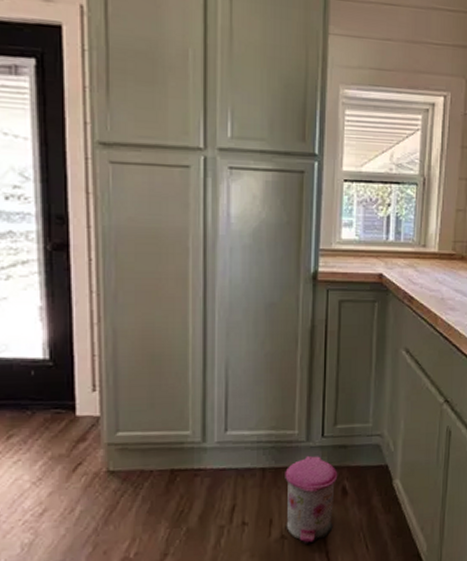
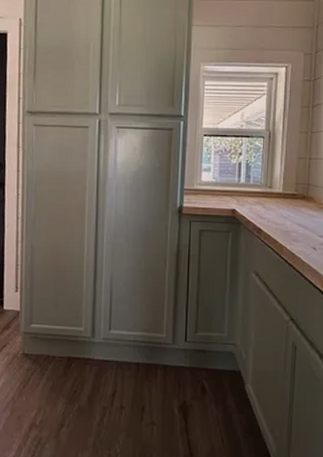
trash can: present [285,455,338,545] -> none [155,356,198,432]

